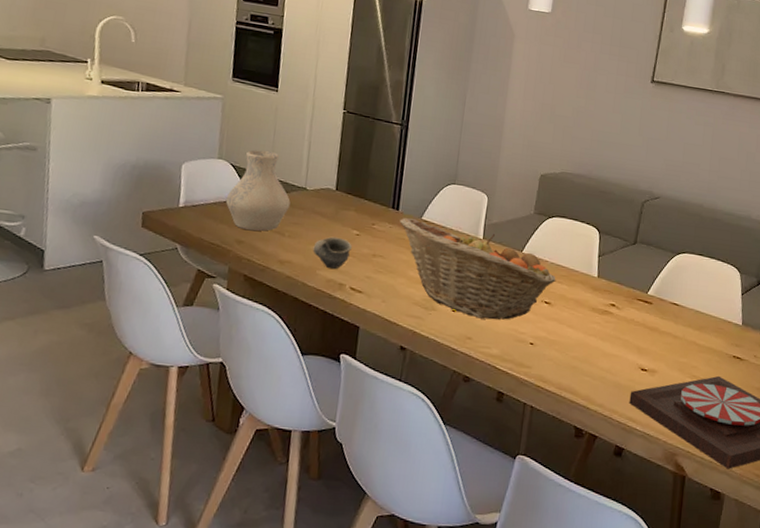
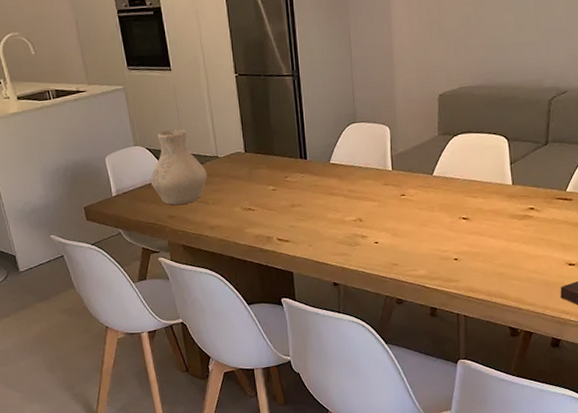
cup: present [313,236,352,270] -> none [236,195,271,226]
fruit basket: present [399,218,556,320] -> none [310,163,471,245]

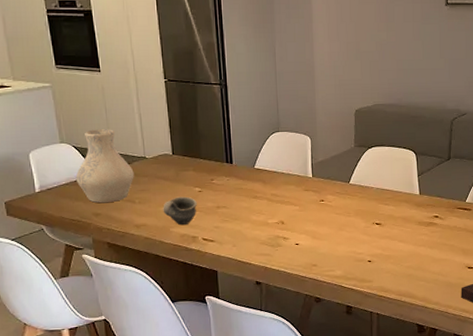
cup: none [236,195,271,226] -> present [163,196,197,226]

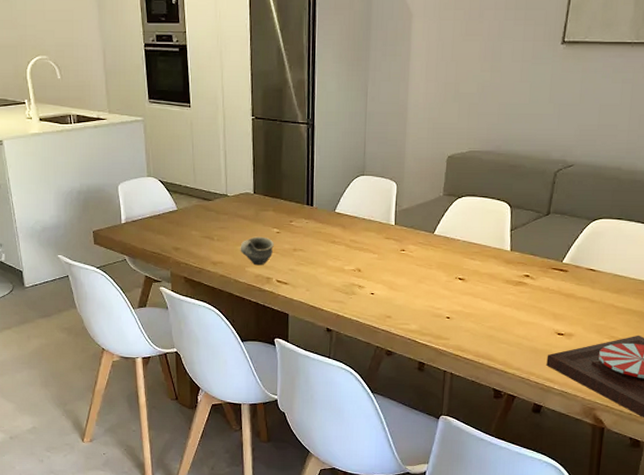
vase: present [75,129,134,203] -> none [159,165,215,238]

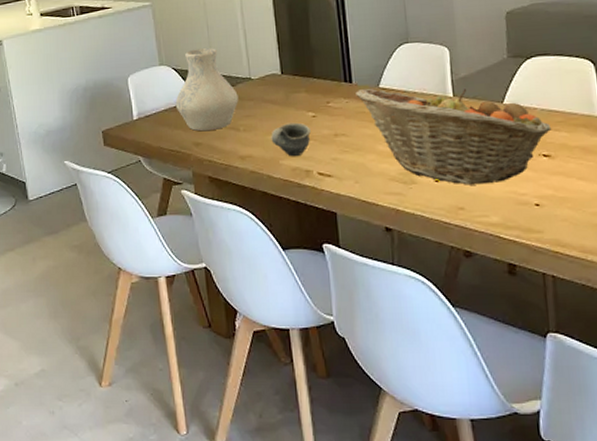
vase: none [159,165,215,238] -> present [175,48,239,132]
fruit basket: none [315,213,469,299] -> present [355,89,552,185]

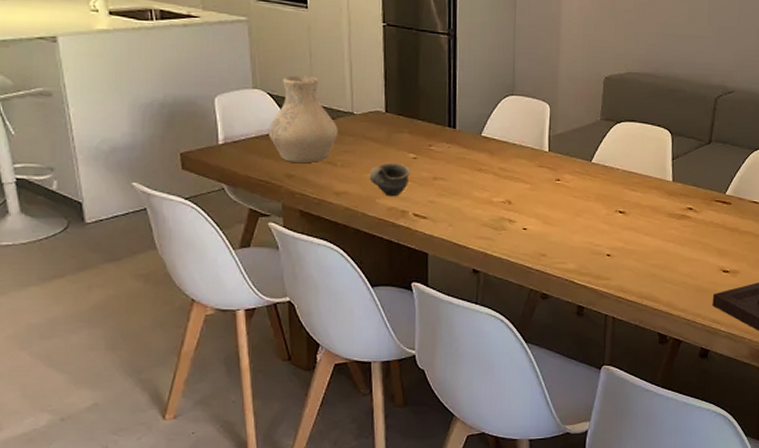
fruit basket: present [355,89,552,185] -> none [458,136,629,235]

